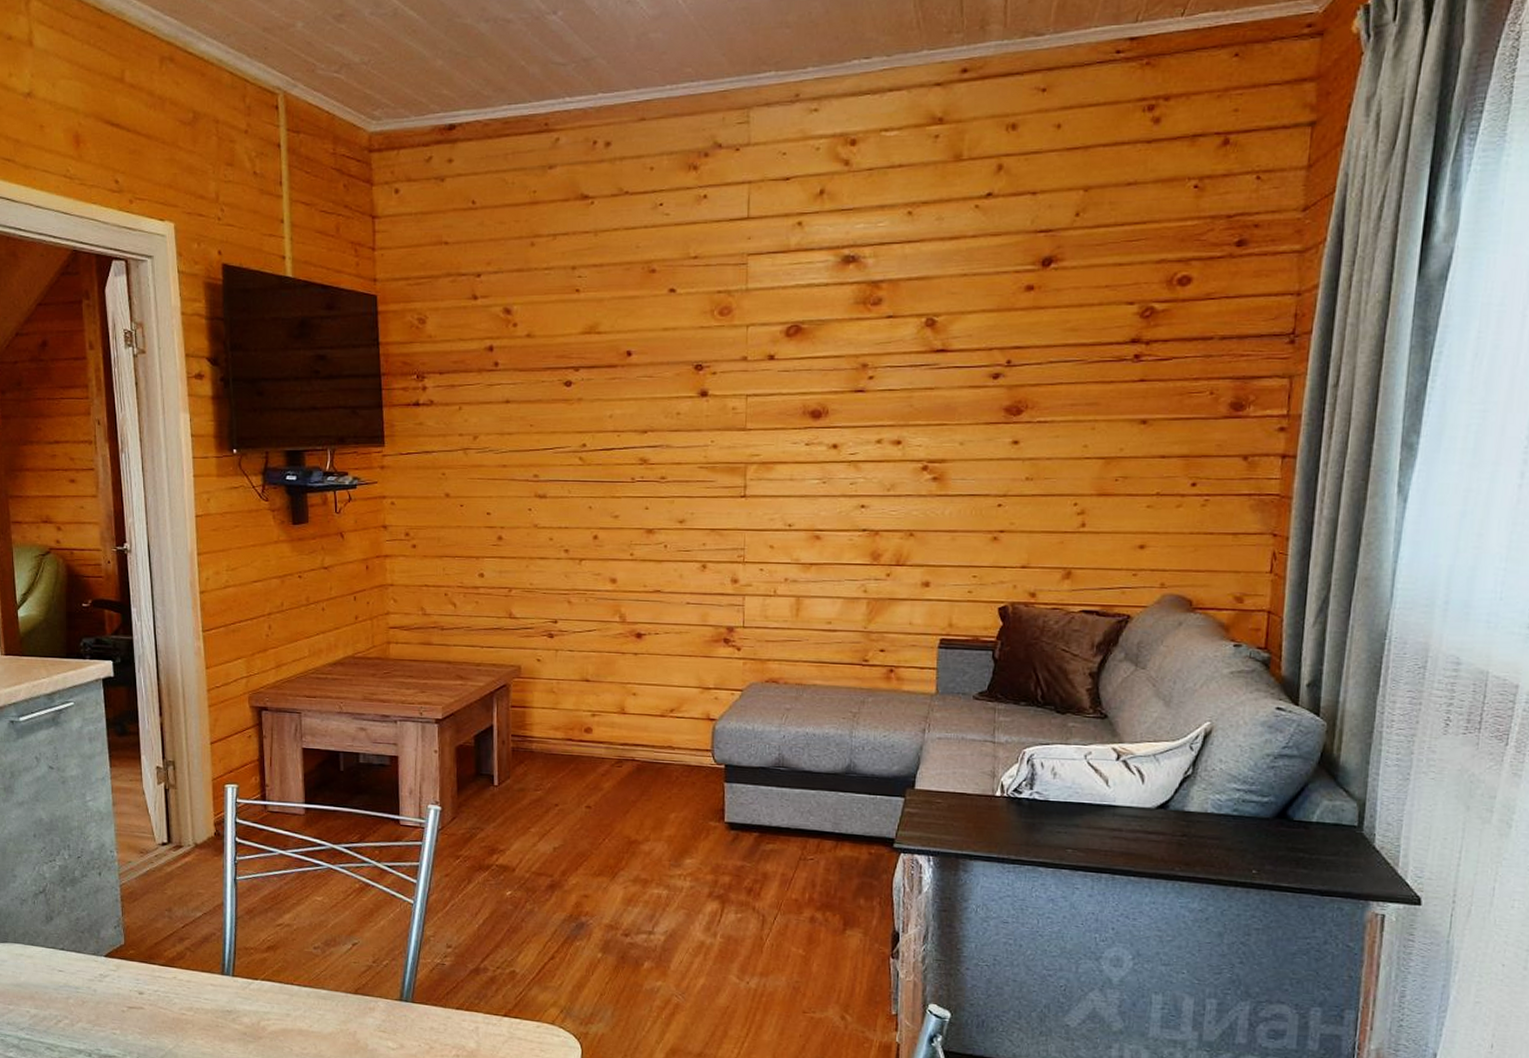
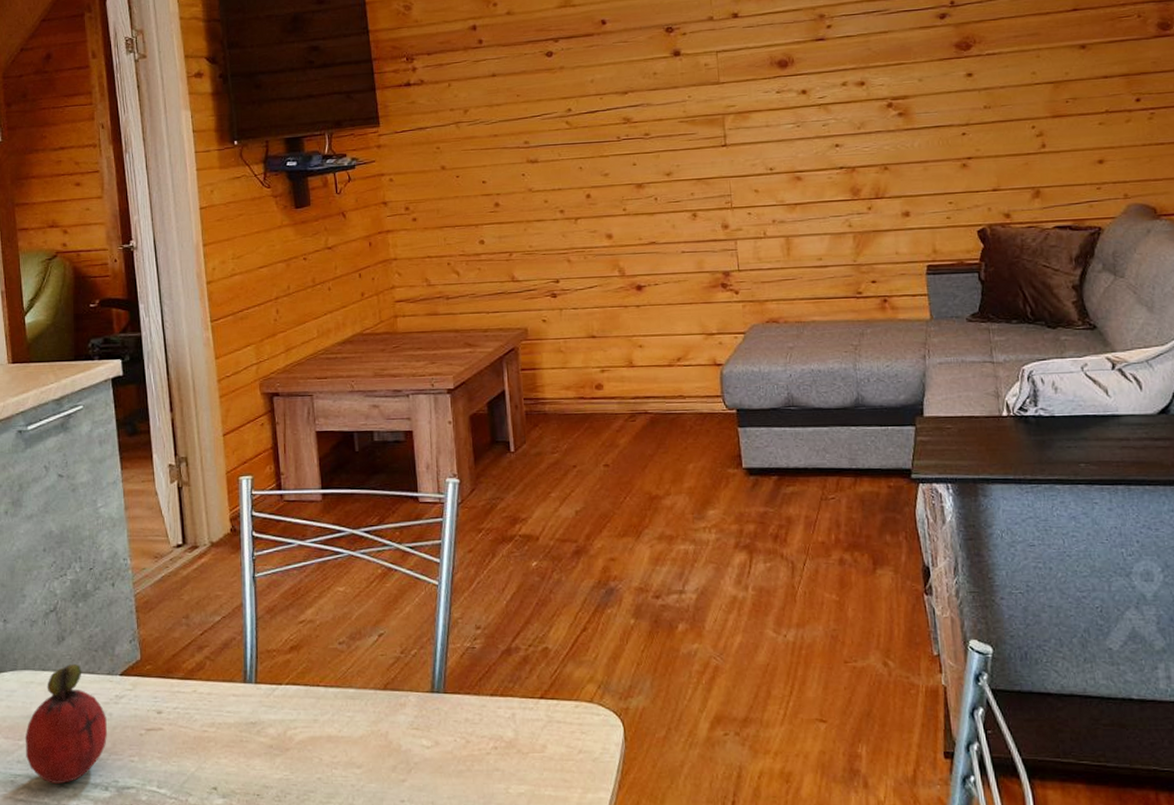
fruit: none [14,942,91,1047] -> present [24,664,107,783]

